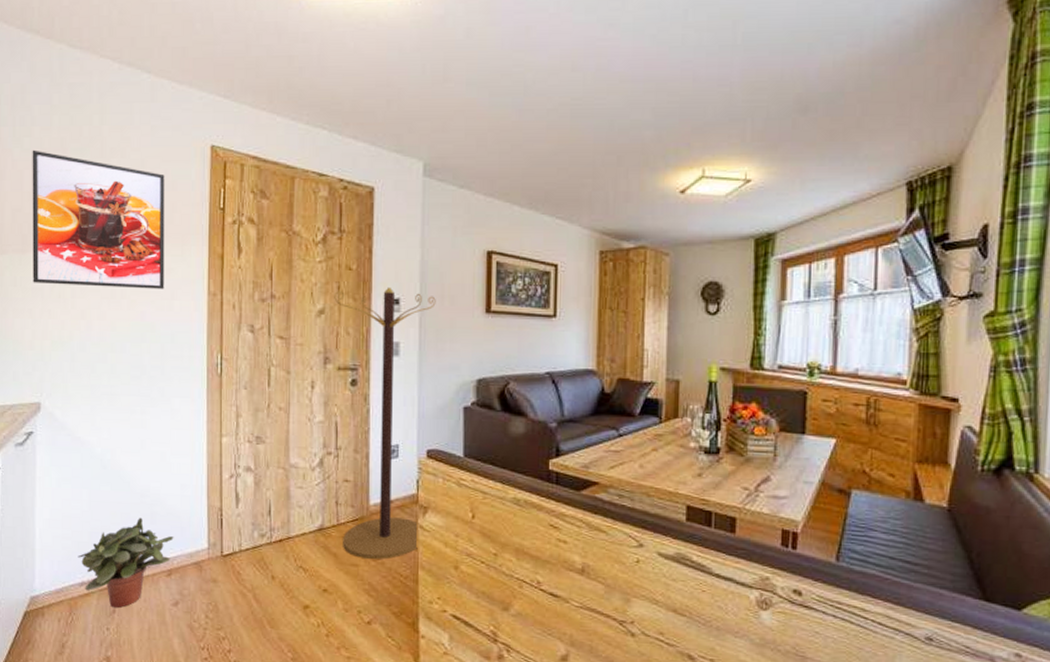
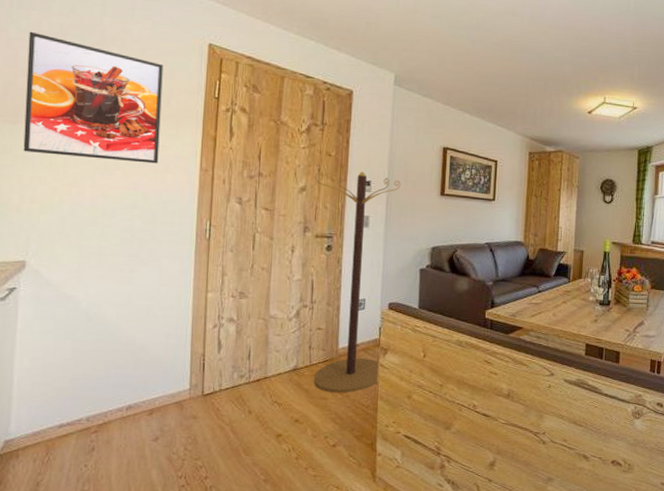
potted plant: present [77,517,174,608] -> none [57,364,157,446]

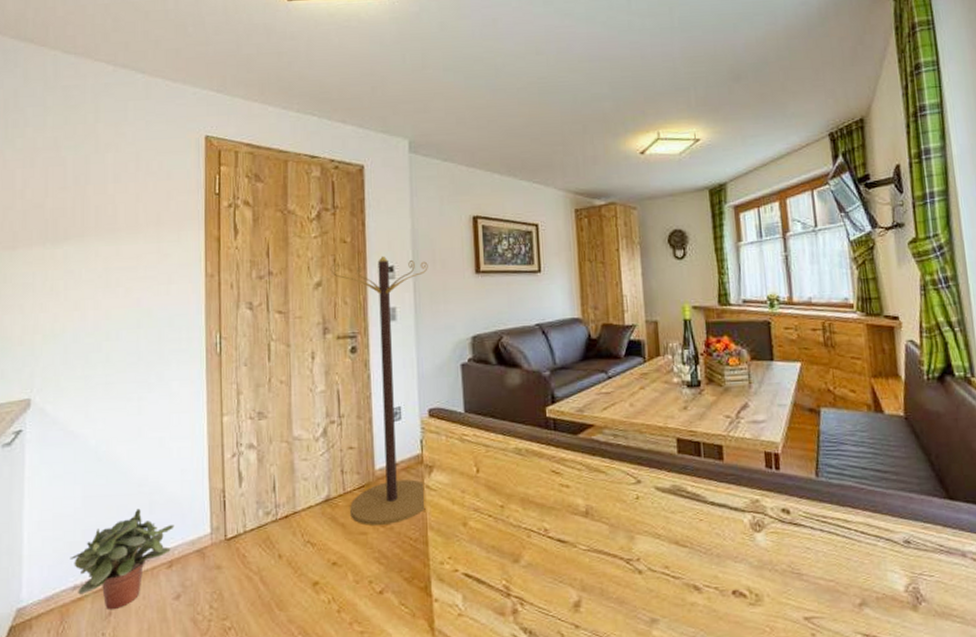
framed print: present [23,31,163,164] -> none [23,149,161,279]
potted plant: none [57,364,157,446] -> present [70,508,174,609]

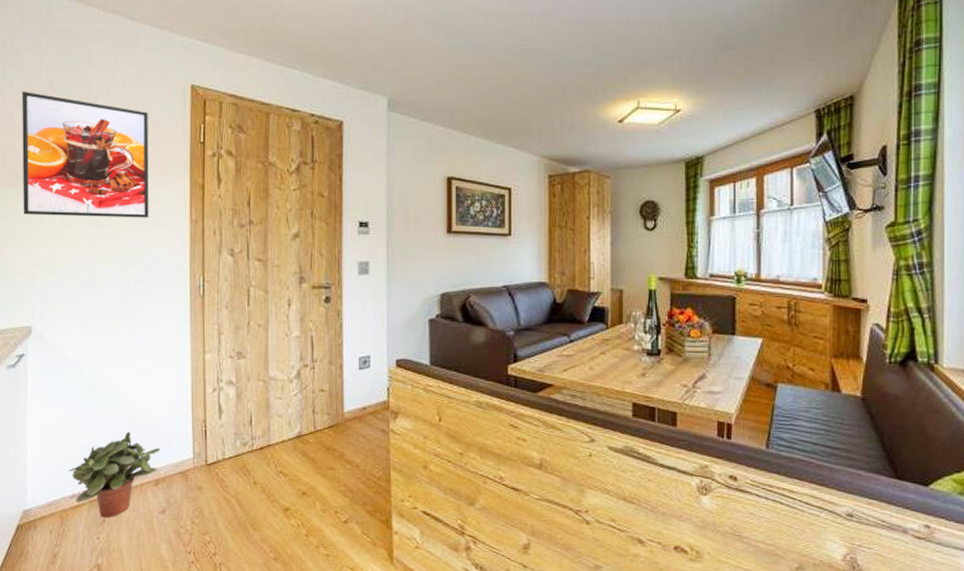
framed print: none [23,149,161,279] -> present [22,91,149,218]
coat rack: present [330,255,428,525] -> none [308,211,402,462]

